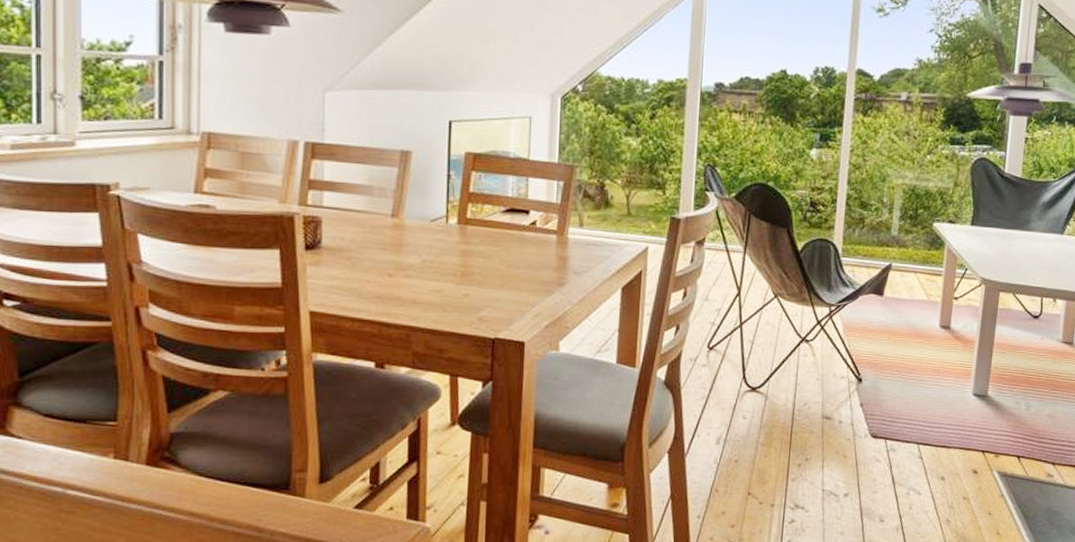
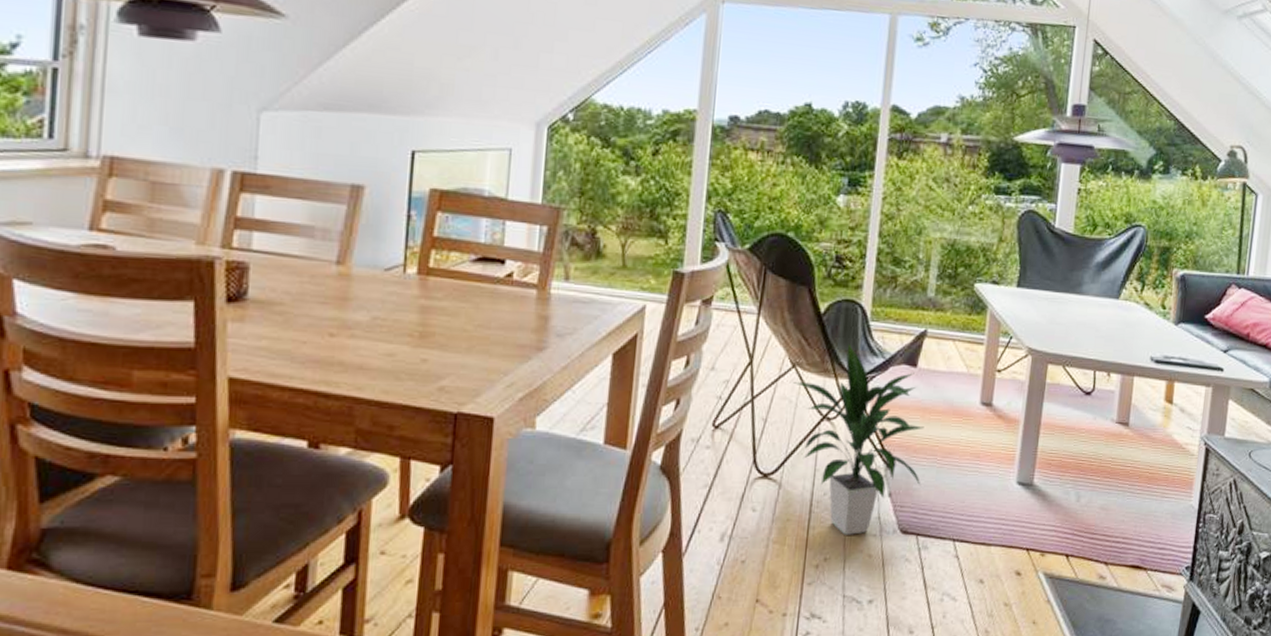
indoor plant: none [775,277,890,439] -> present [792,344,924,535]

